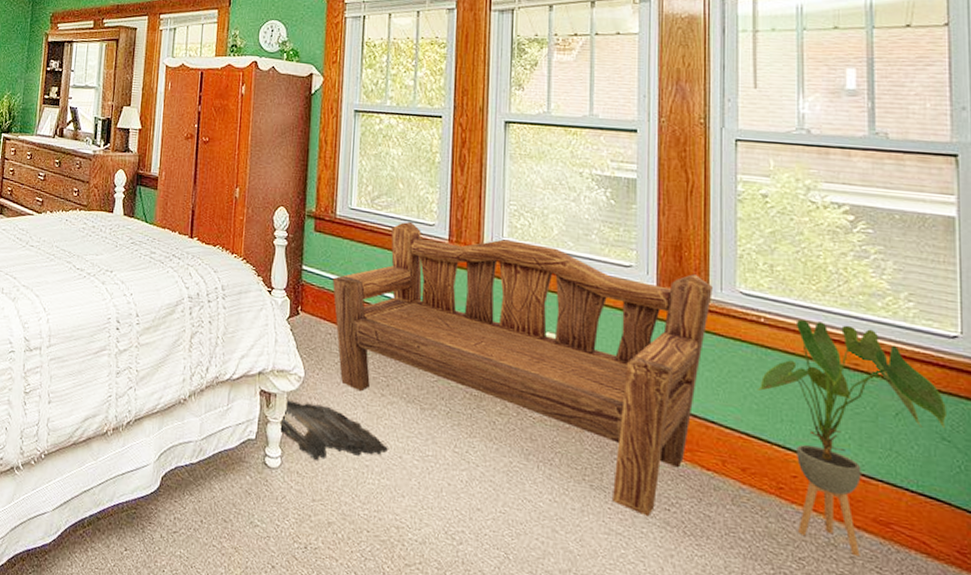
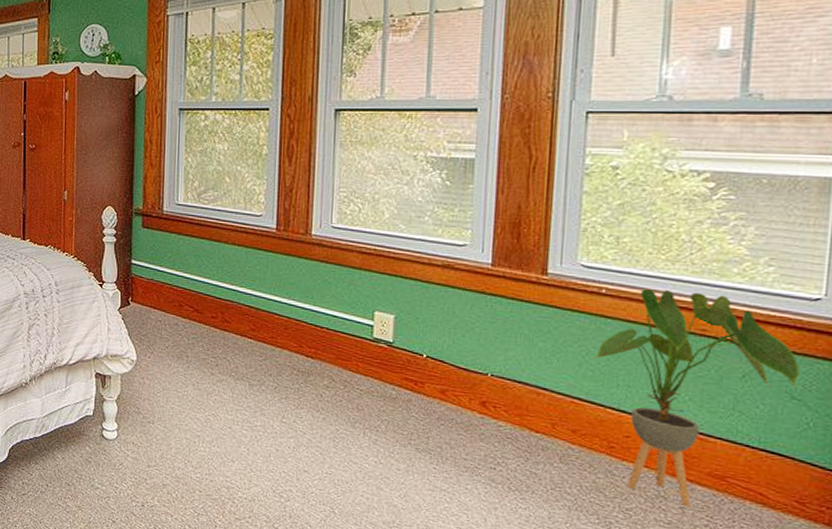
carved panel: present [280,400,388,461] -> none [115,381,218,433]
bench: present [332,221,713,517] -> none [160,213,552,475]

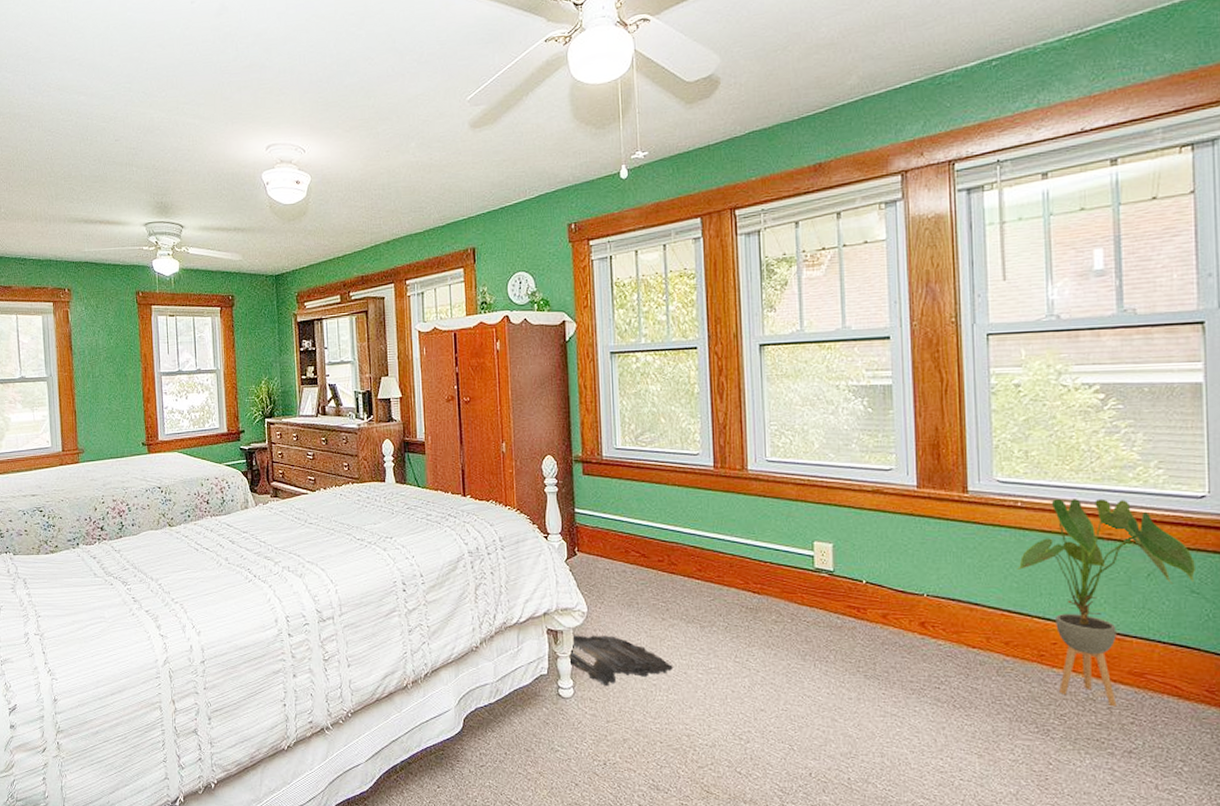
carved panel: none [115,381,218,433] -> present [569,635,673,687]

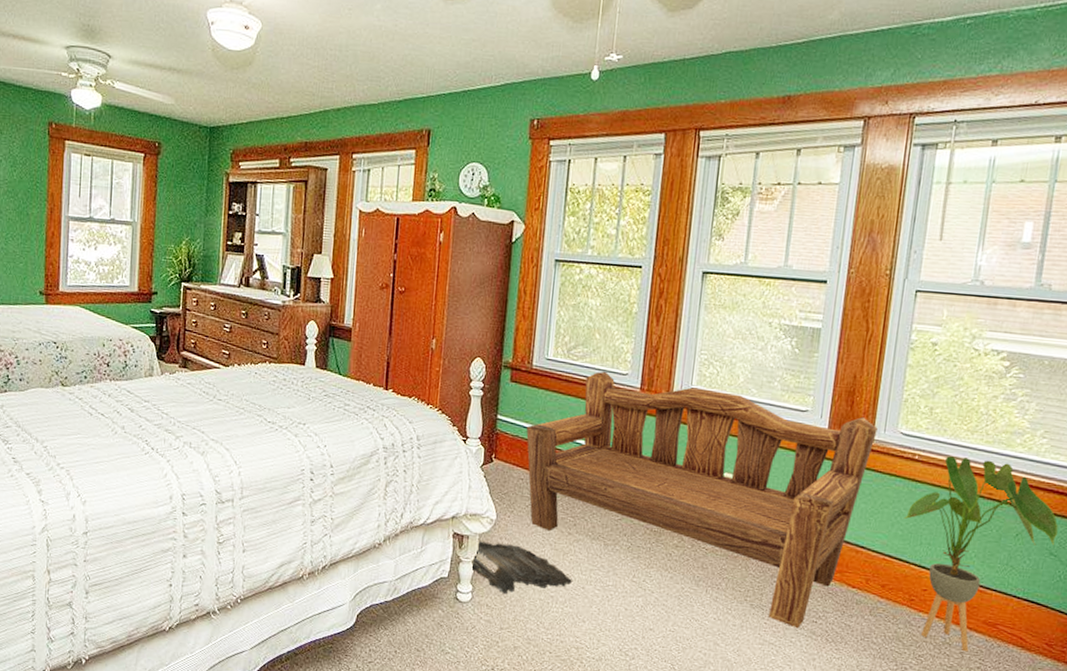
bench: none [604,453,971,697] -> present [526,371,878,629]

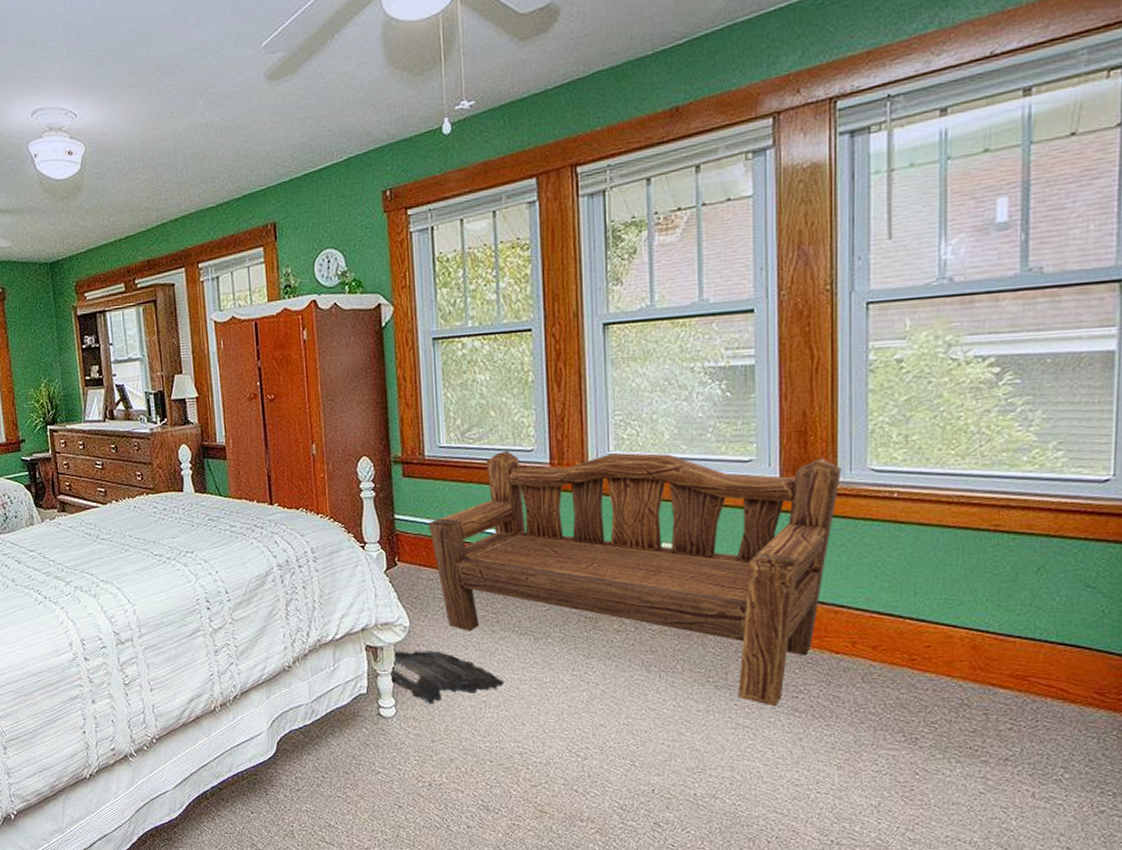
house plant: present [904,456,1058,652] -> none [890,486,1092,713]

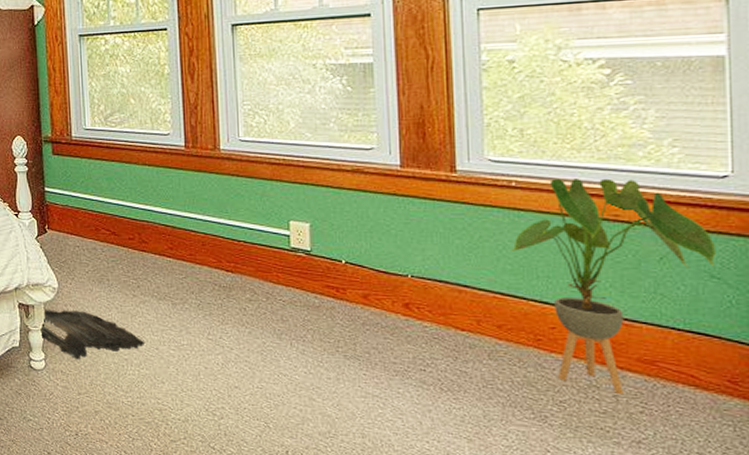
bench: present [427,450,841,707] -> none [74,134,459,378]
house plant: none [890,486,1092,713] -> present [511,178,716,395]

